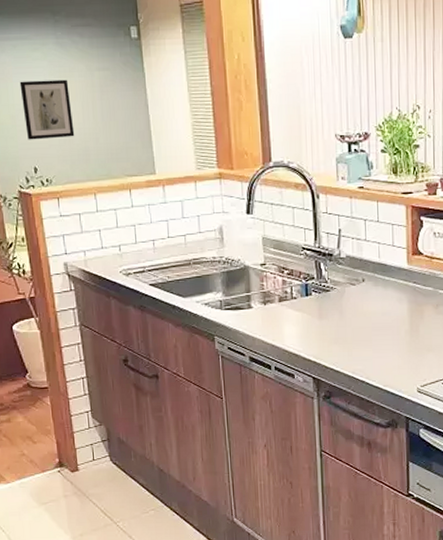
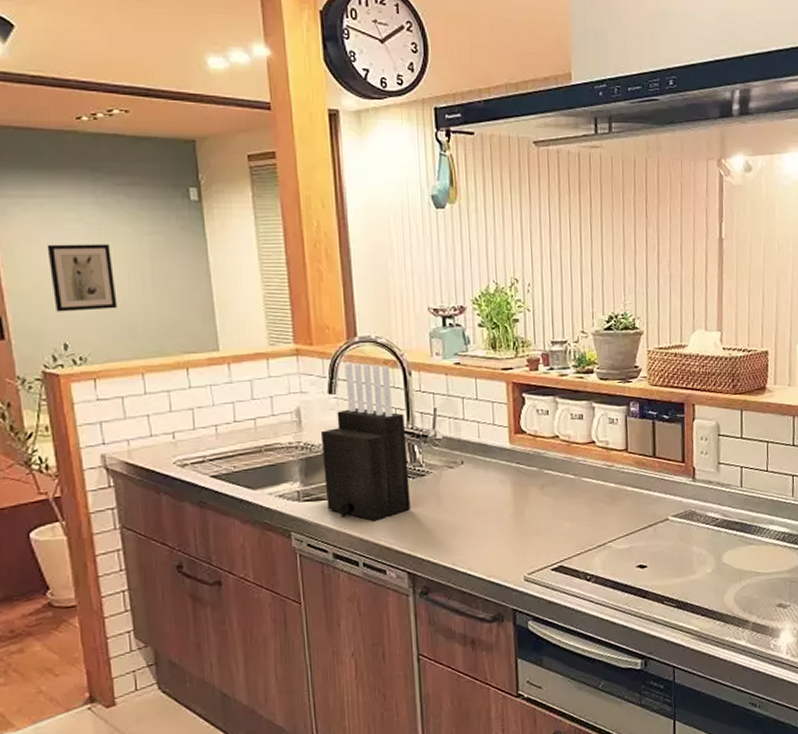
knife block: none [239,186,316,331] -> present [320,362,411,522]

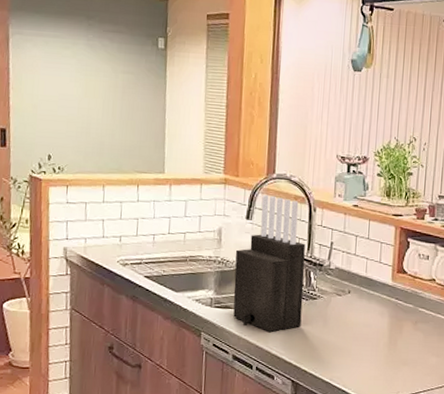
wall art: present [47,244,118,312] -> none [46,74,93,131]

